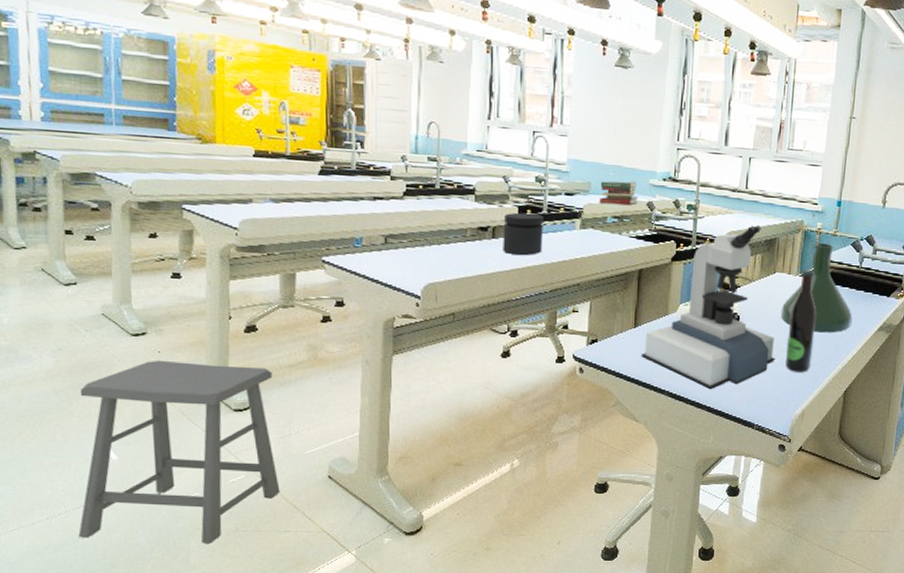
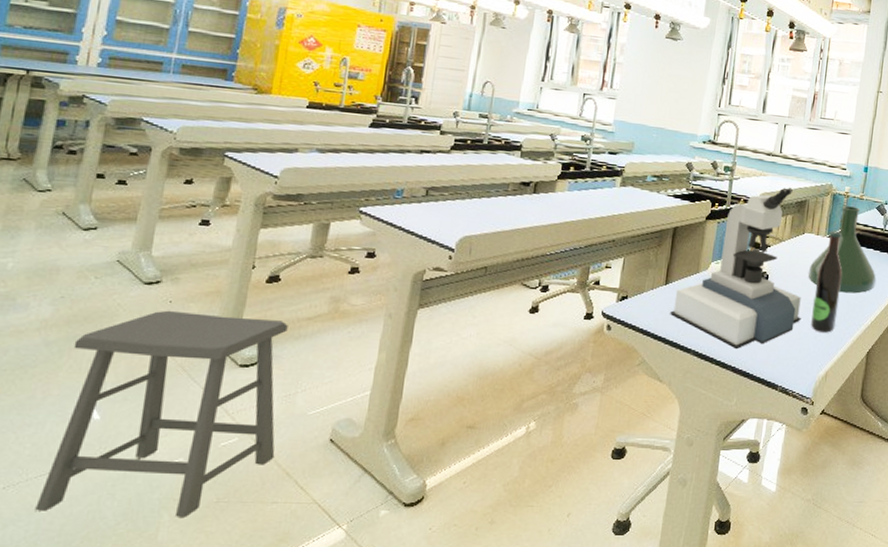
jar: present [503,212,543,255] -> none [542,169,586,211]
books: present [599,180,637,206] -> none [641,141,678,166]

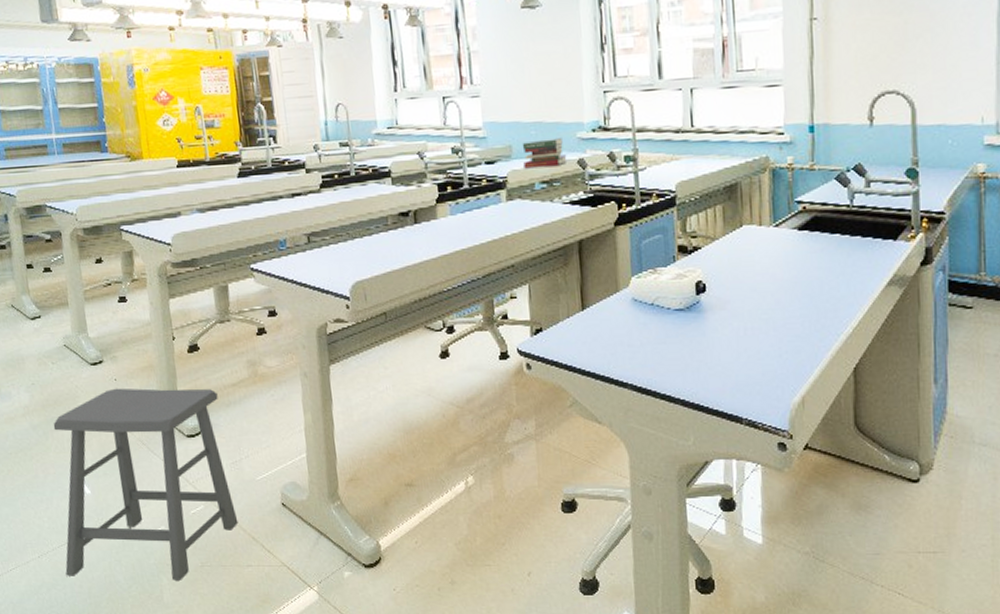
books: none [641,141,678,166] -> present [522,138,566,169]
microscope: present [670,187,801,348] -> none [594,168,758,378]
flask: present [808,206,877,294] -> none [756,181,851,295]
bottle: present [811,230,843,333] -> none [768,216,805,348]

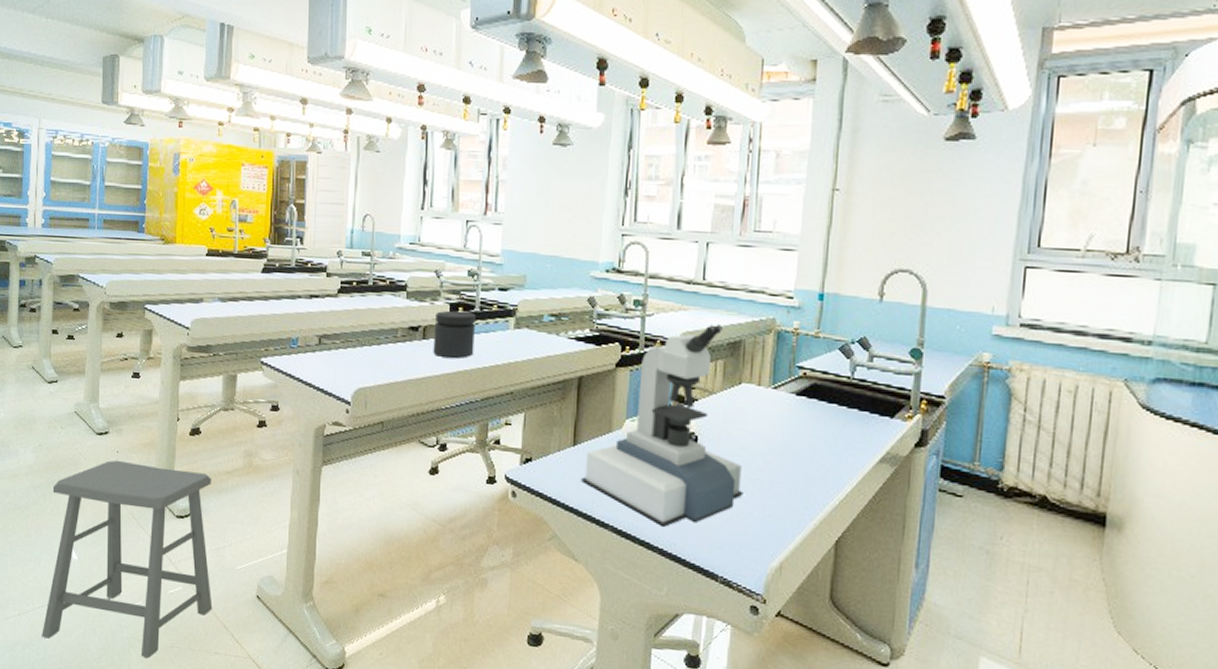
jar: none [424,190,469,239] -> present [433,310,475,358]
books: present [522,138,566,169] -> none [535,273,577,302]
microscope: none [594,168,758,378] -> present [581,323,744,527]

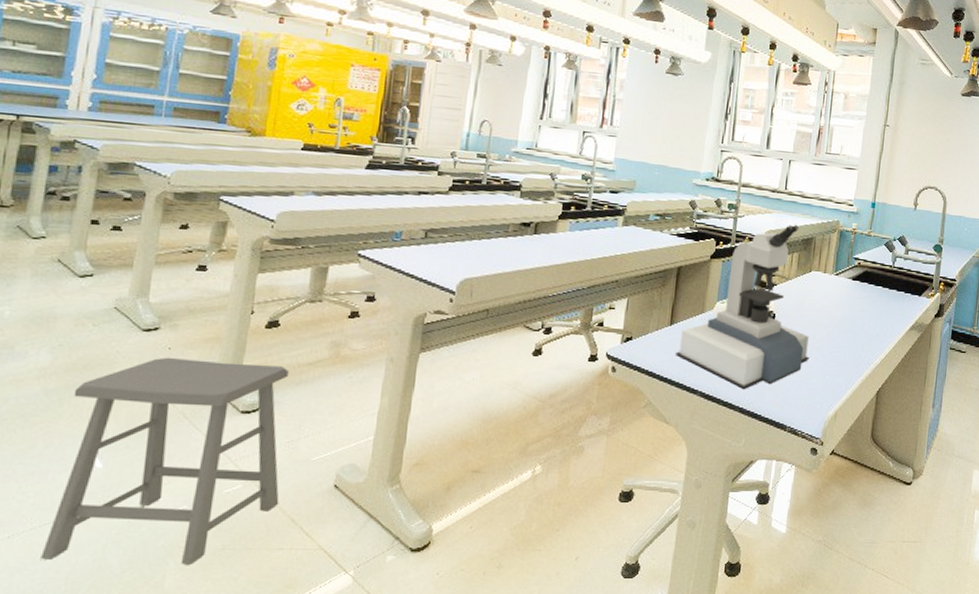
jar: present [433,310,475,358] -> none [543,209,587,251]

